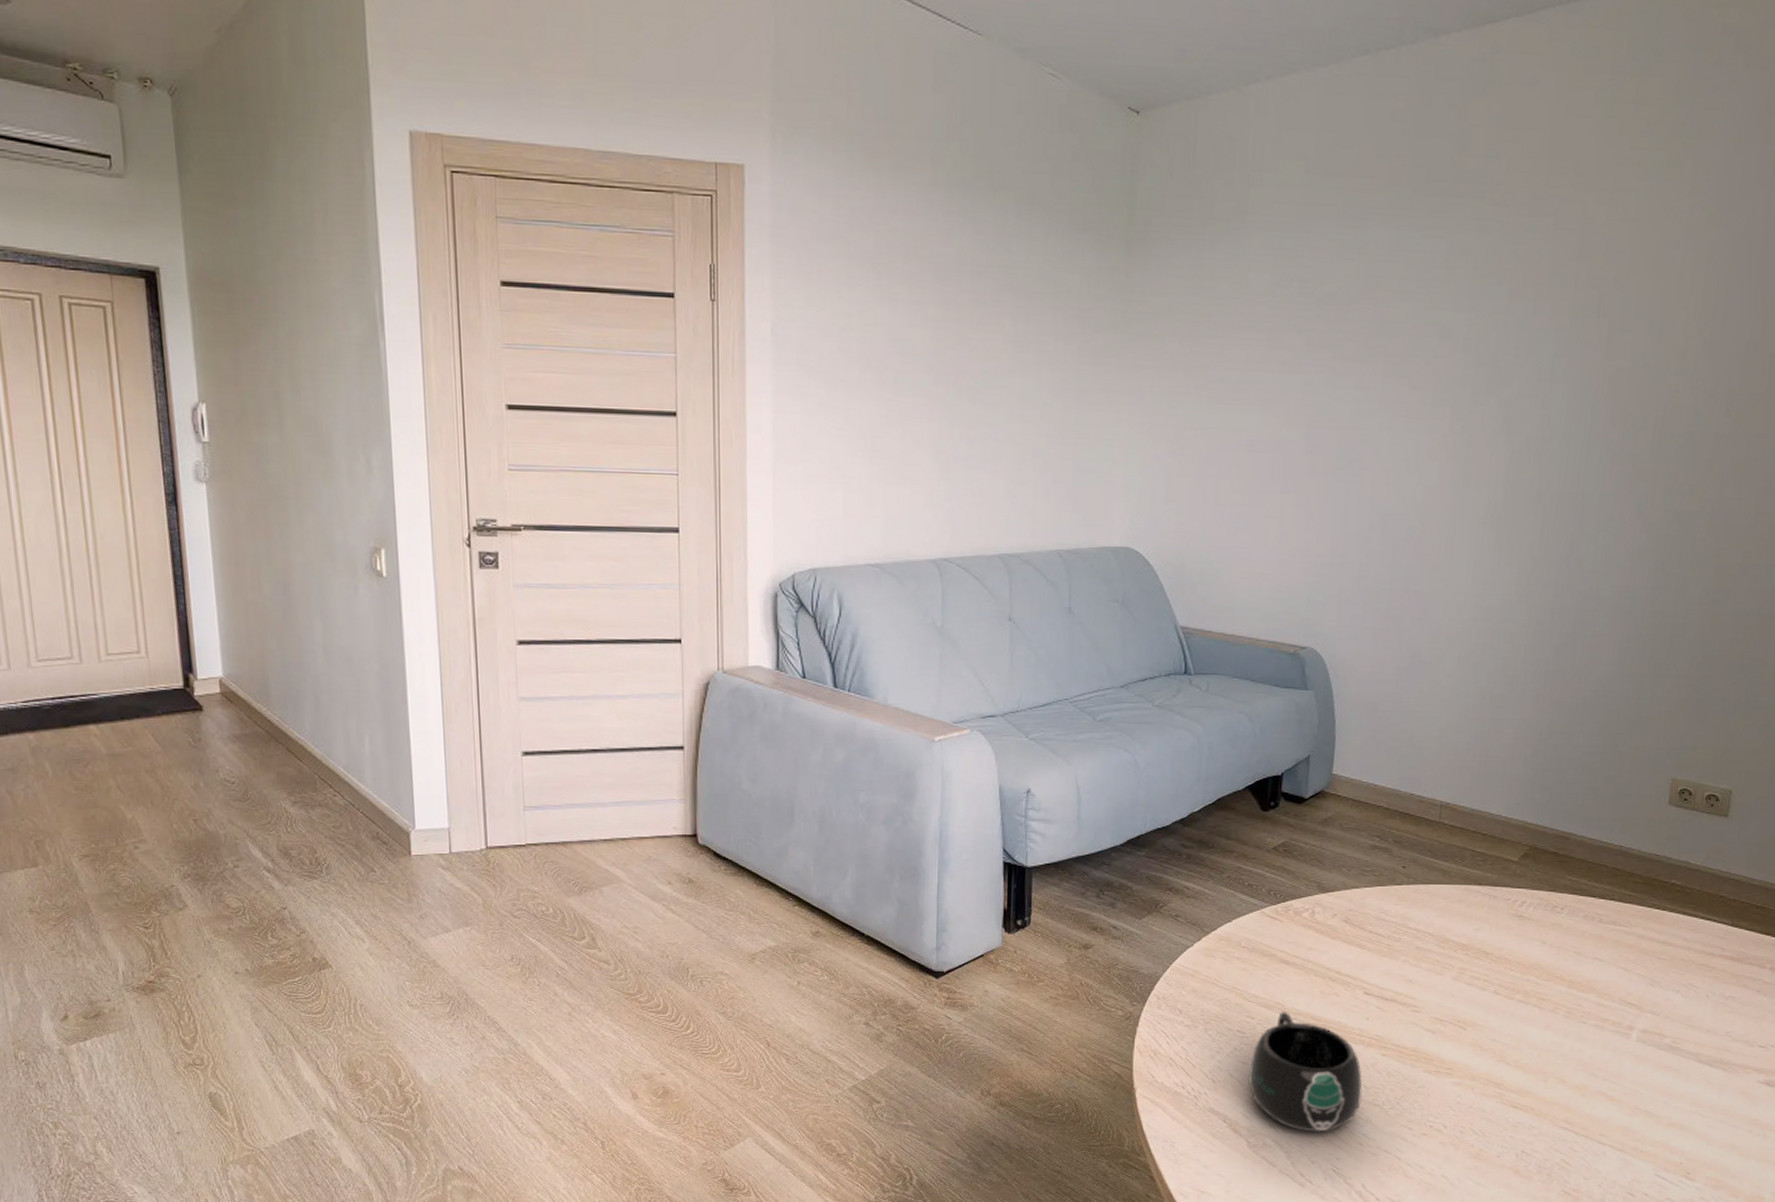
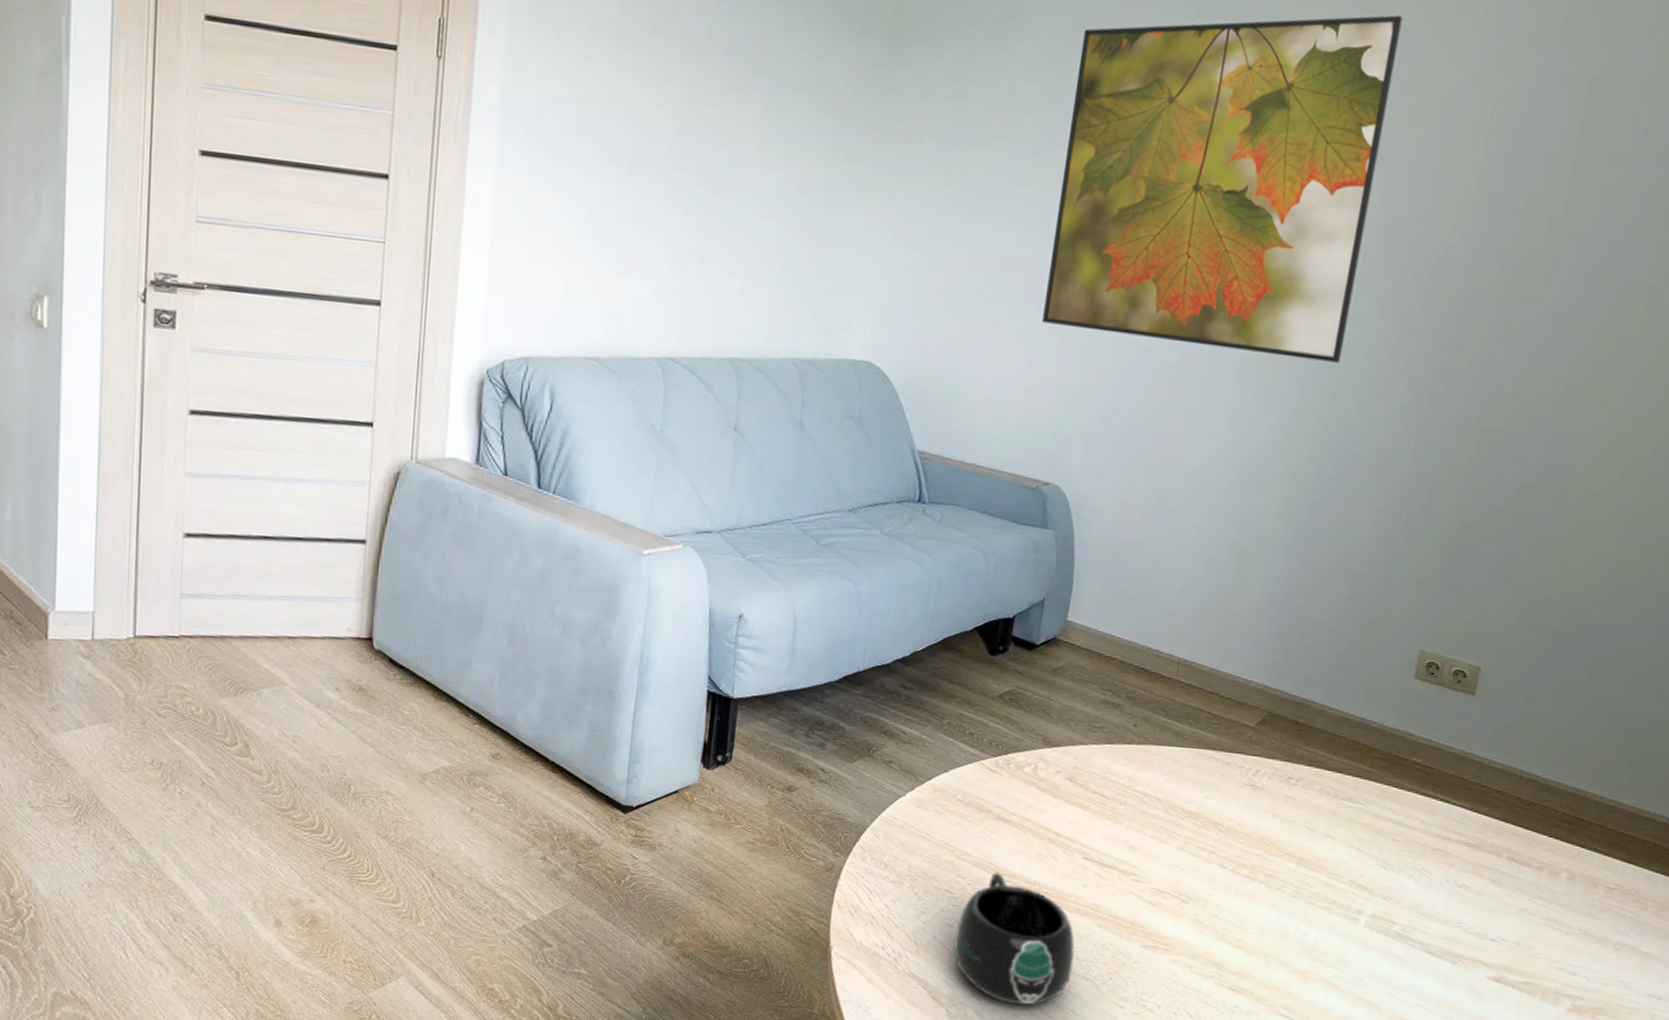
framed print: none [1288,176,1614,513] -> present [1042,15,1403,363]

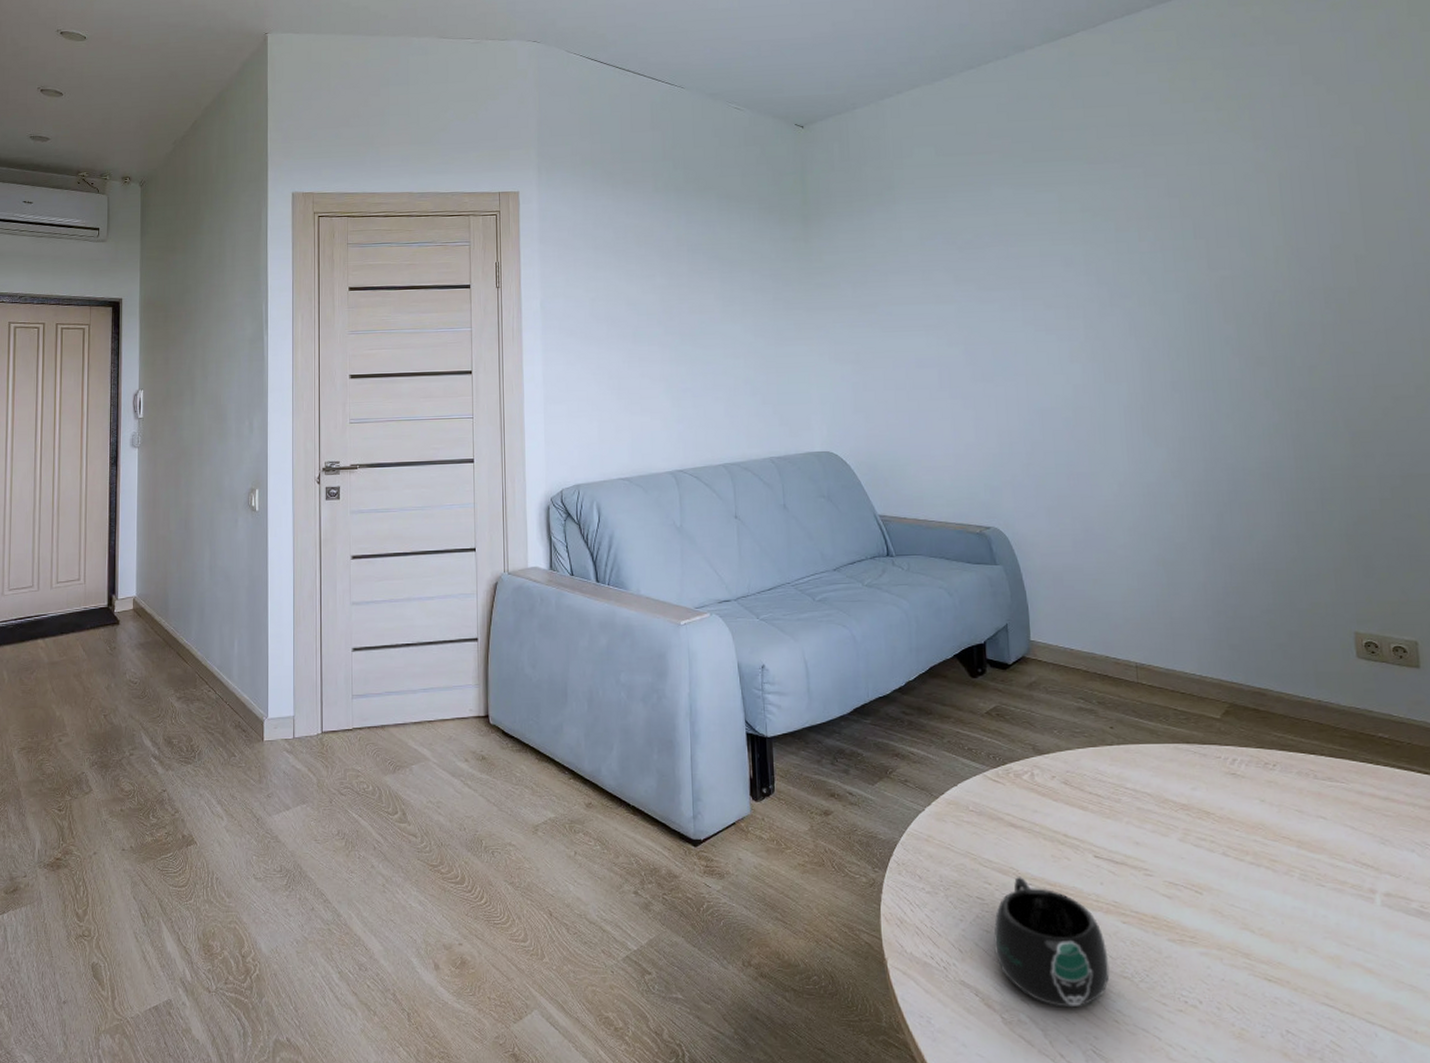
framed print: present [1042,15,1403,363] -> none [942,133,1209,402]

